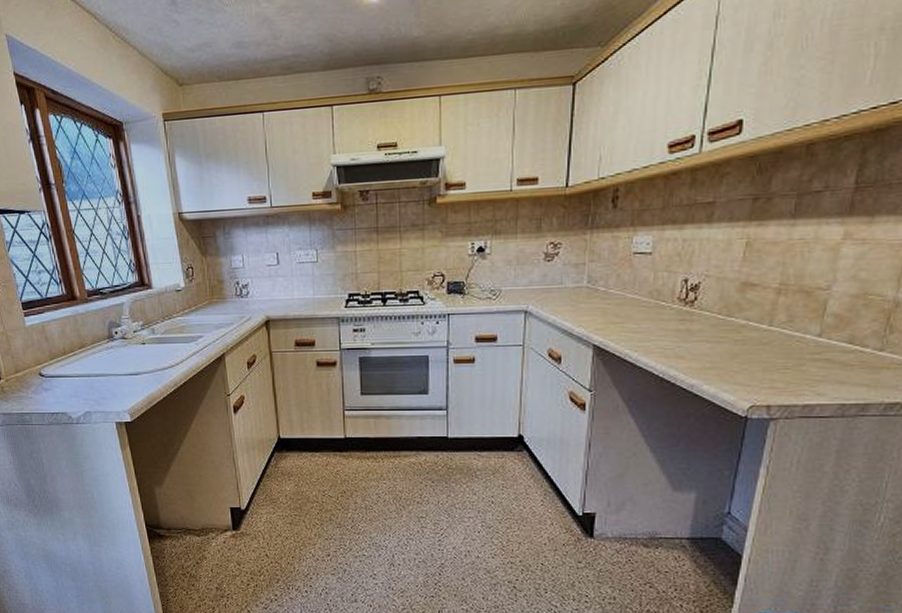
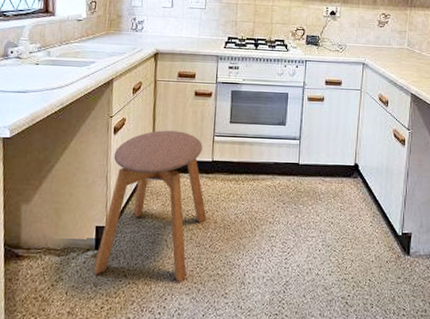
stool: none [234,407,346,562] -> present [94,130,207,282]

